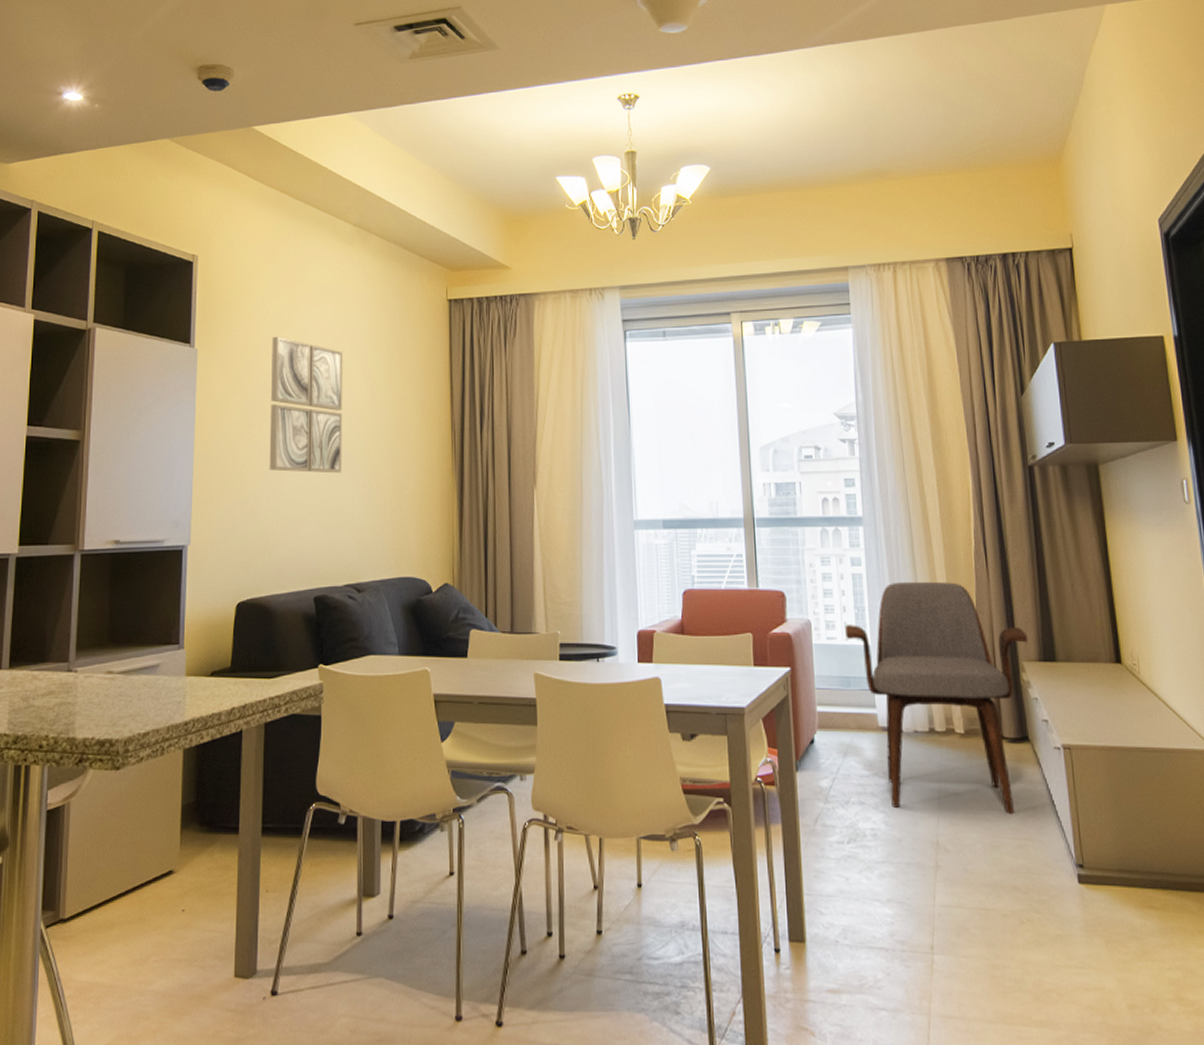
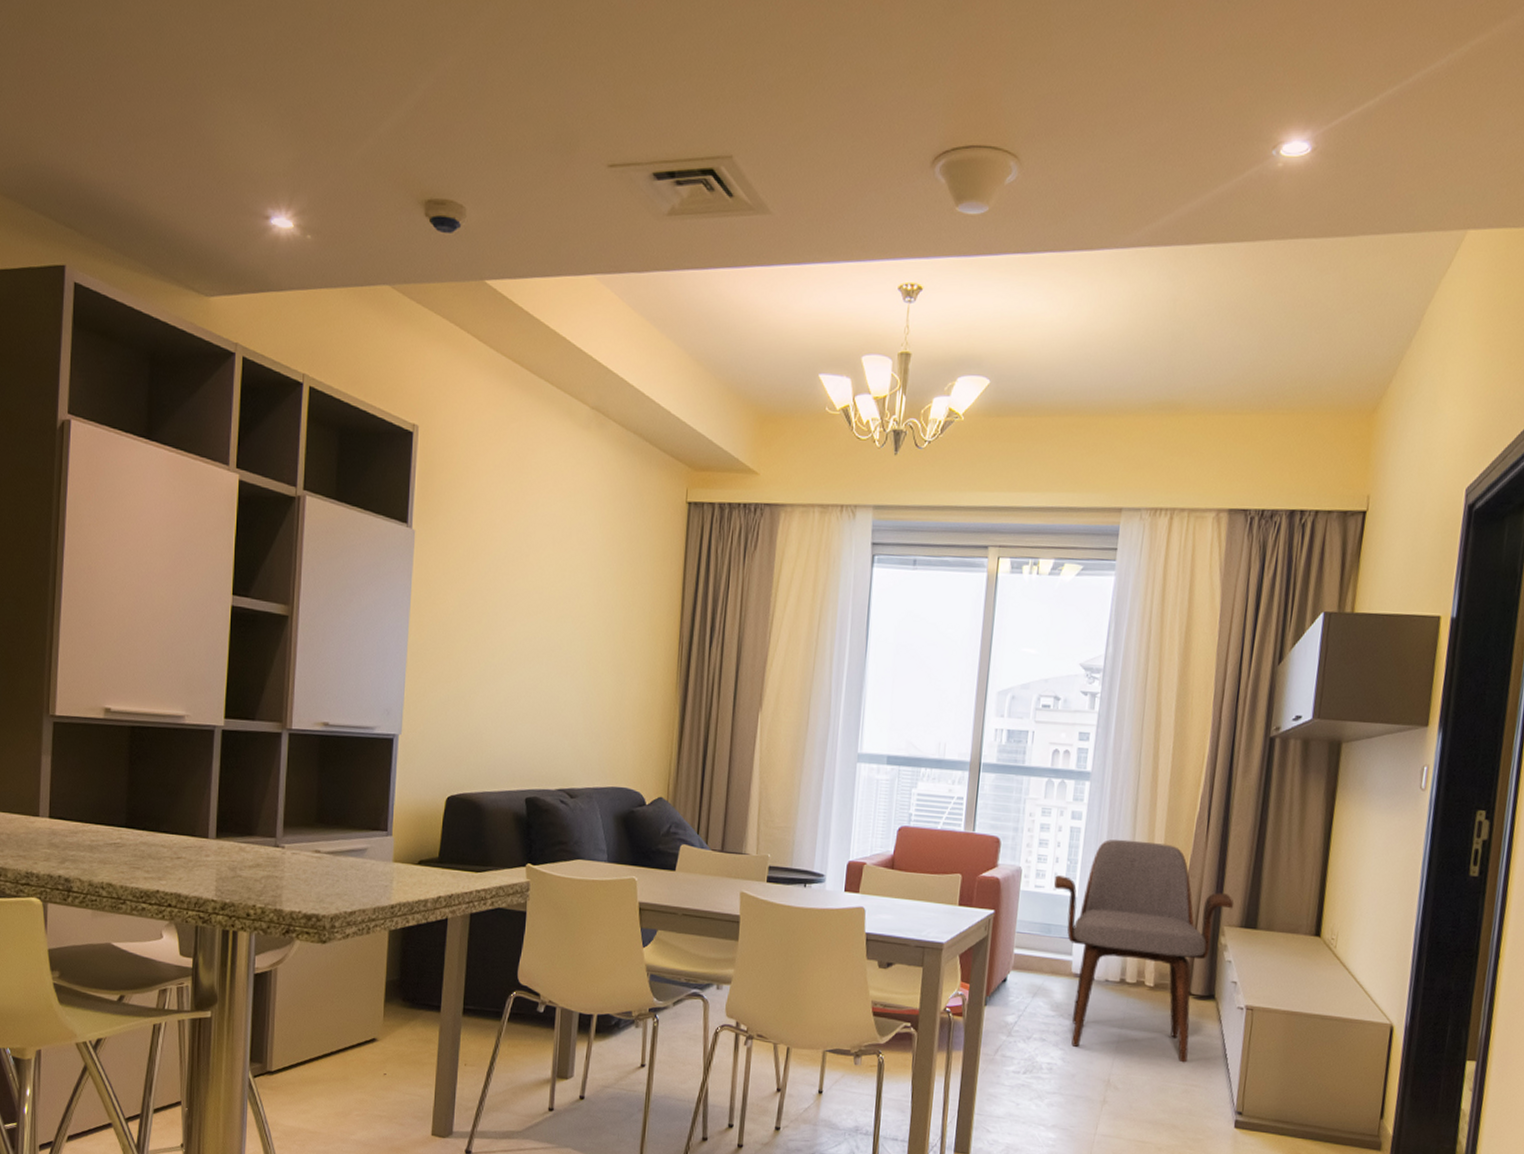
wall art: present [269,336,343,474] -> none [486,524,570,677]

